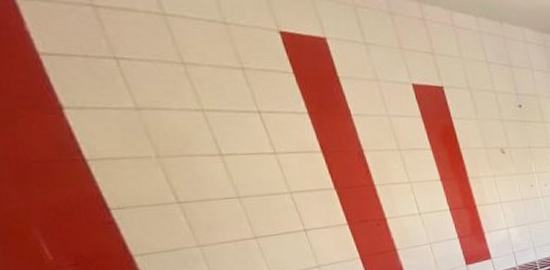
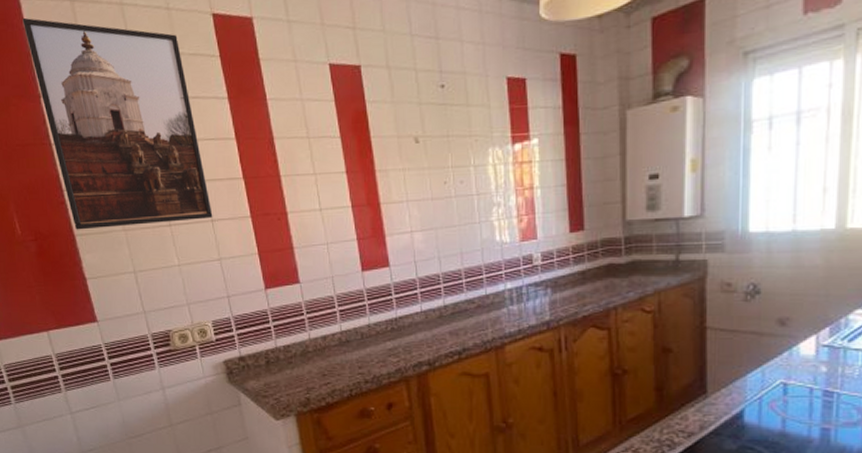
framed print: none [22,20,306,250] -> present [22,17,213,230]

